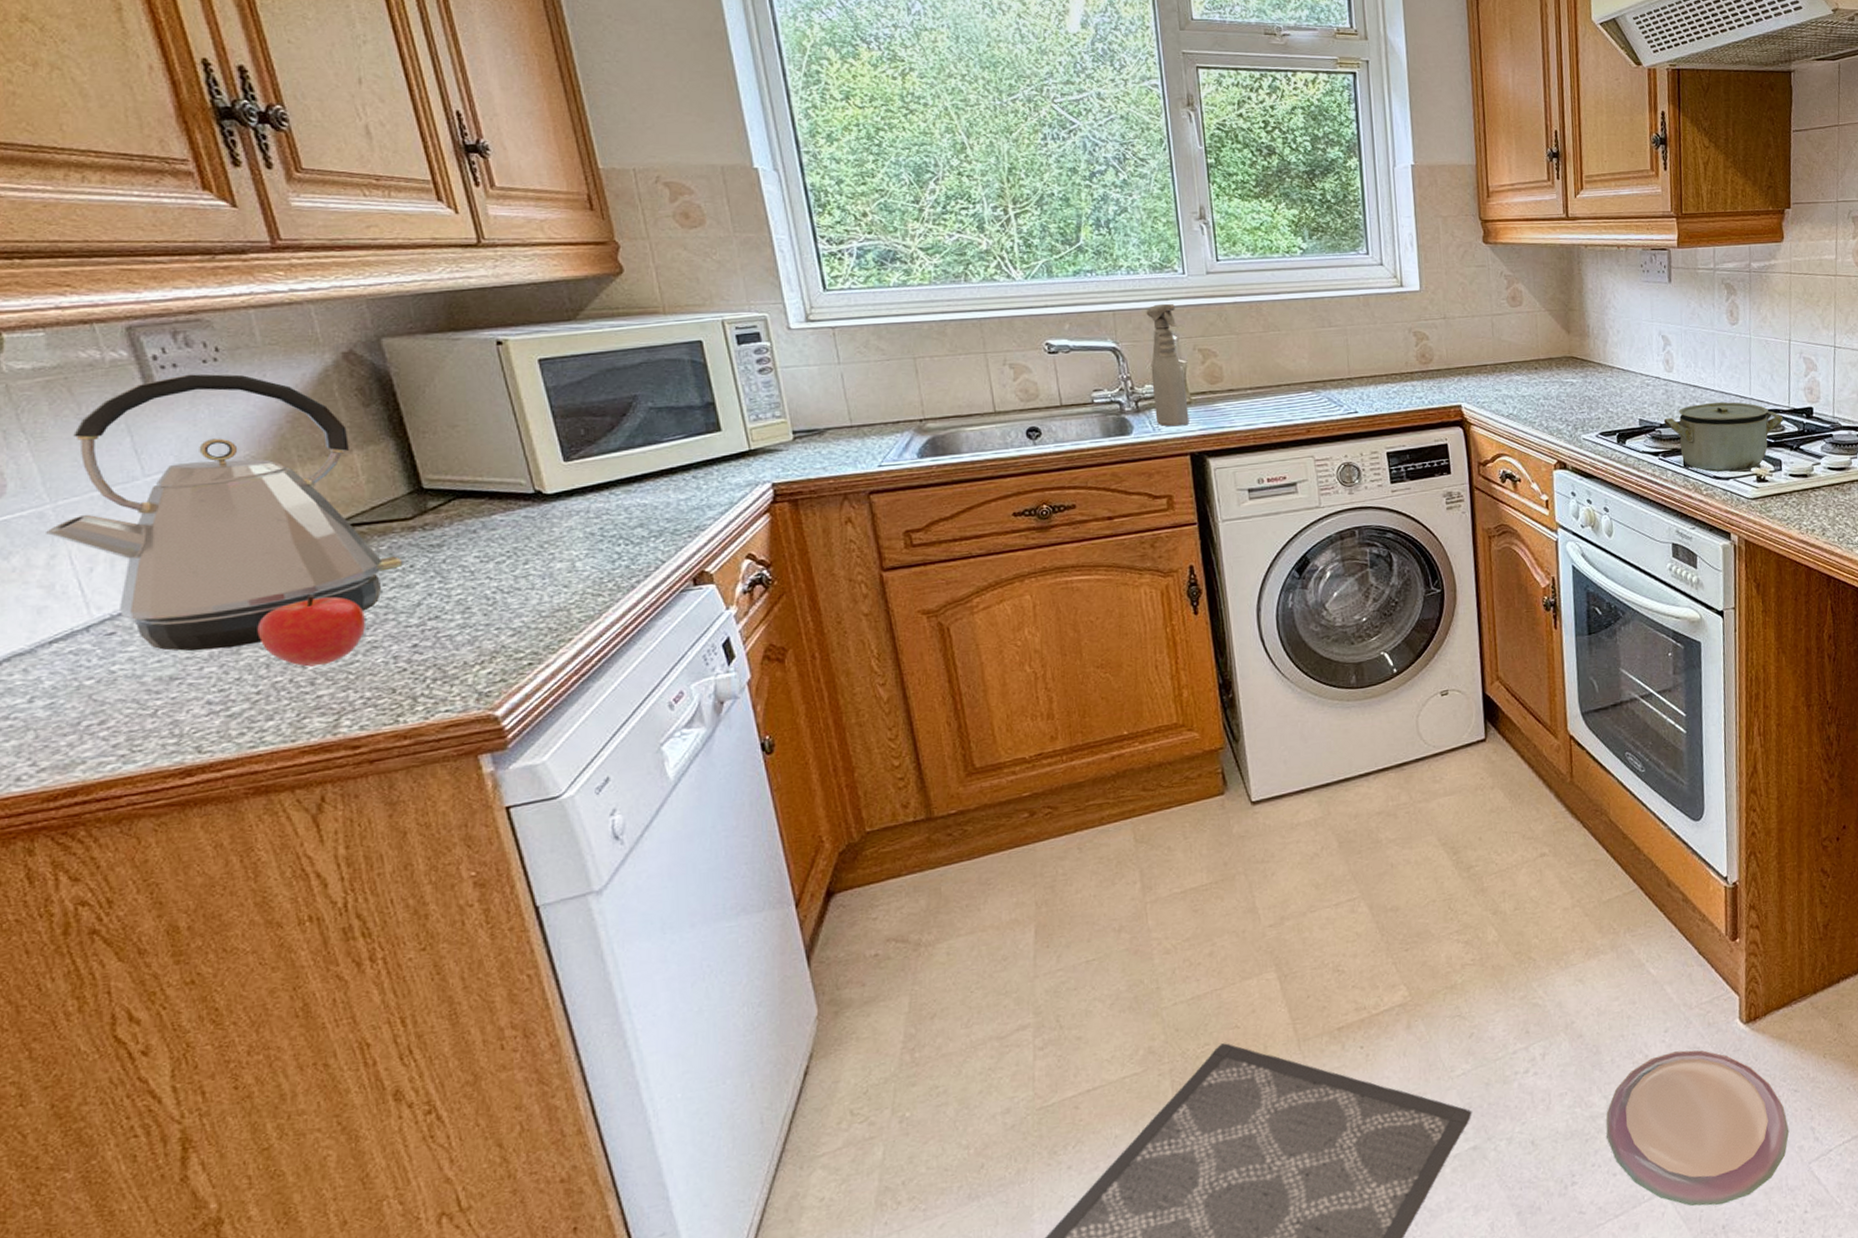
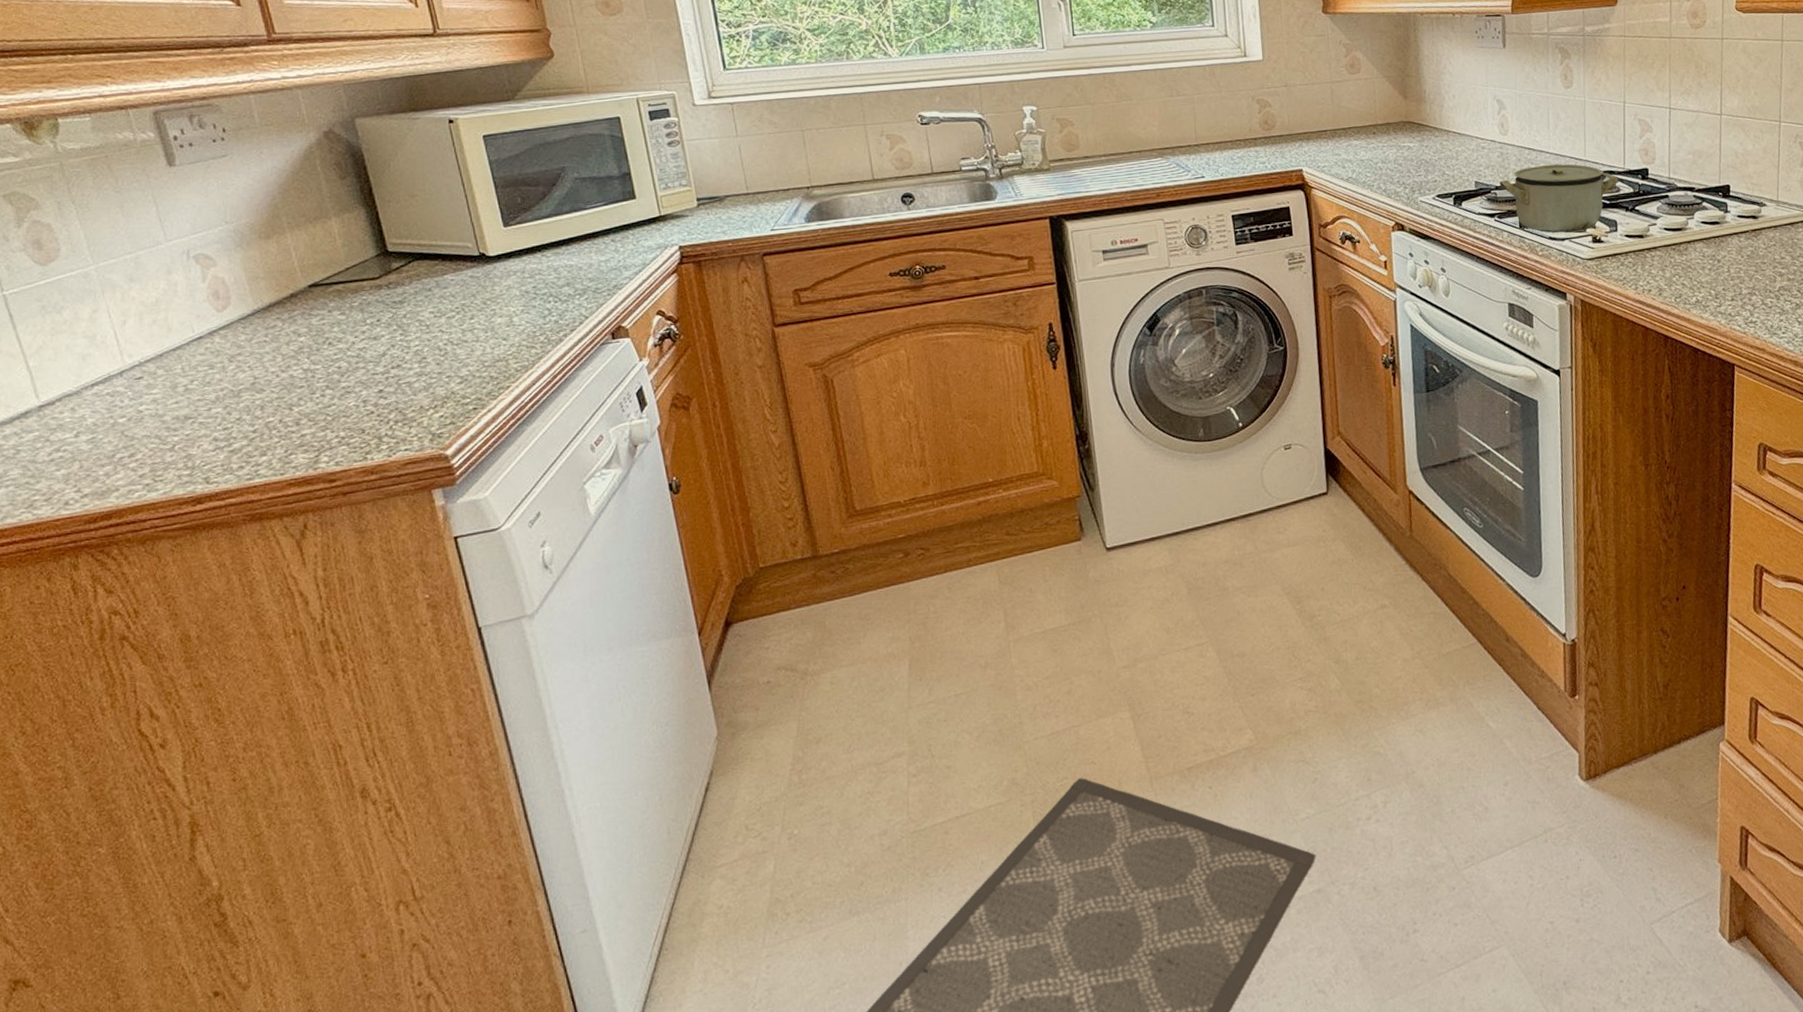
kettle: present [46,373,403,652] -> none [90,151,371,394]
fruit: present [257,594,365,667] -> none [254,345,340,409]
spray bottle: present [1146,303,1189,427] -> none [1008,76,1048,192]
pet bowl: present [1606,1050,1790,1206] -> none [1447,804,1631,961]

